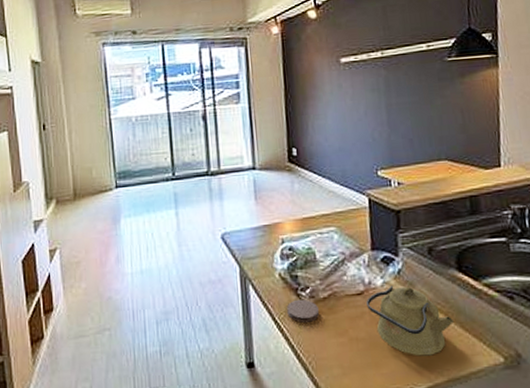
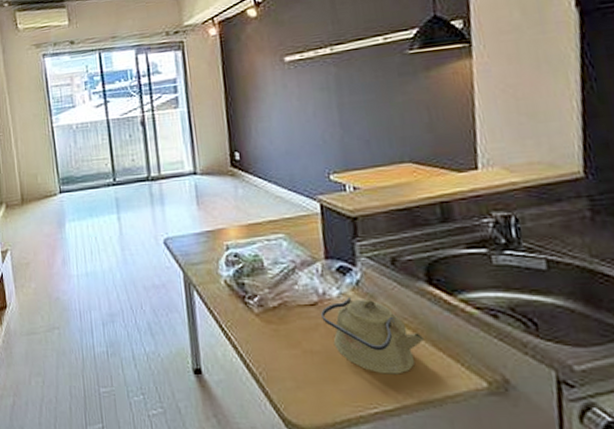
coaster: present [287,299,319,323] -> none [234,307,269,332]

